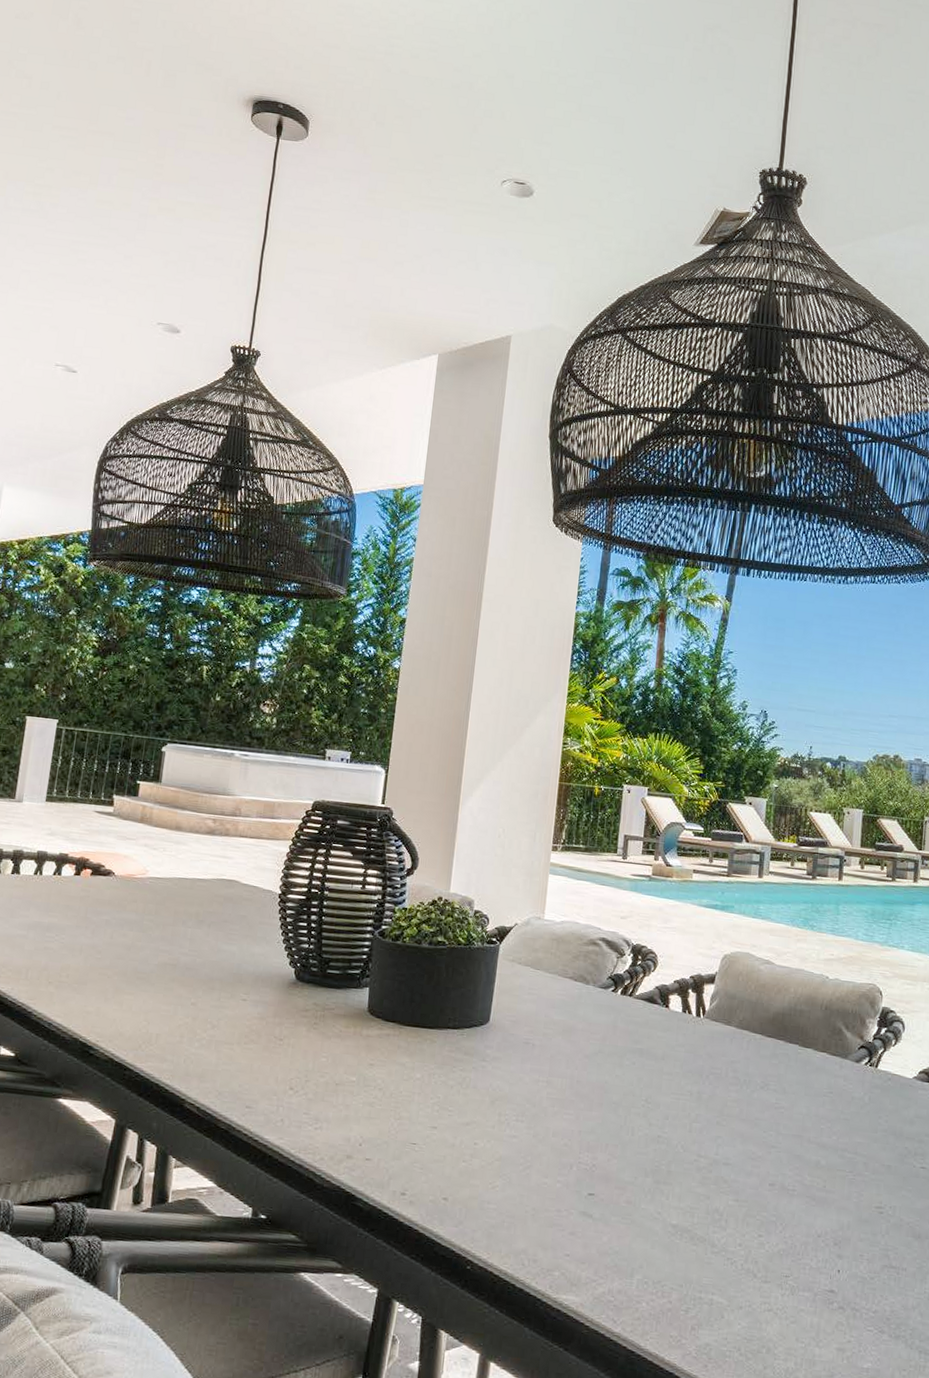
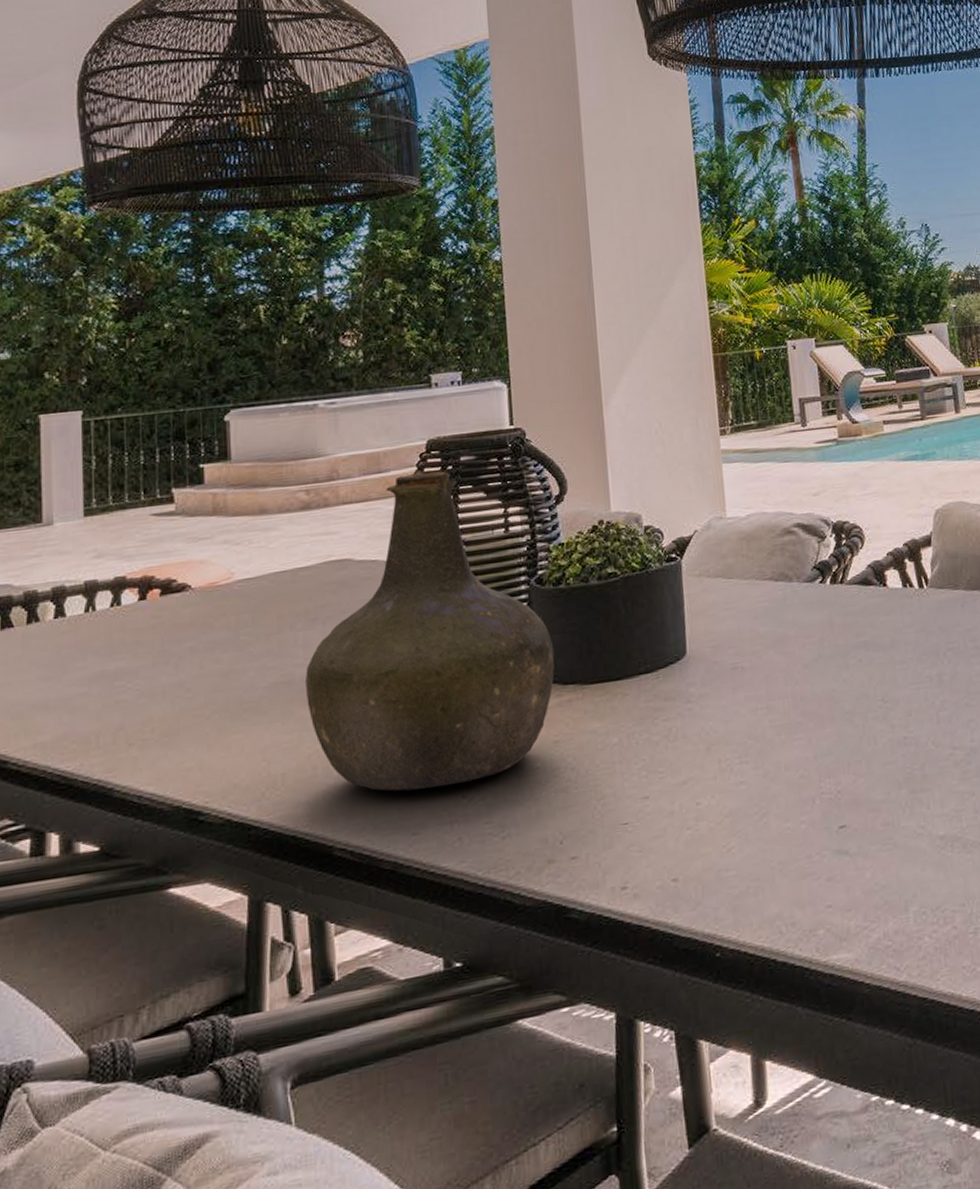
bottle: none [185,824,383,1078] -> present [305,471,555,791]

